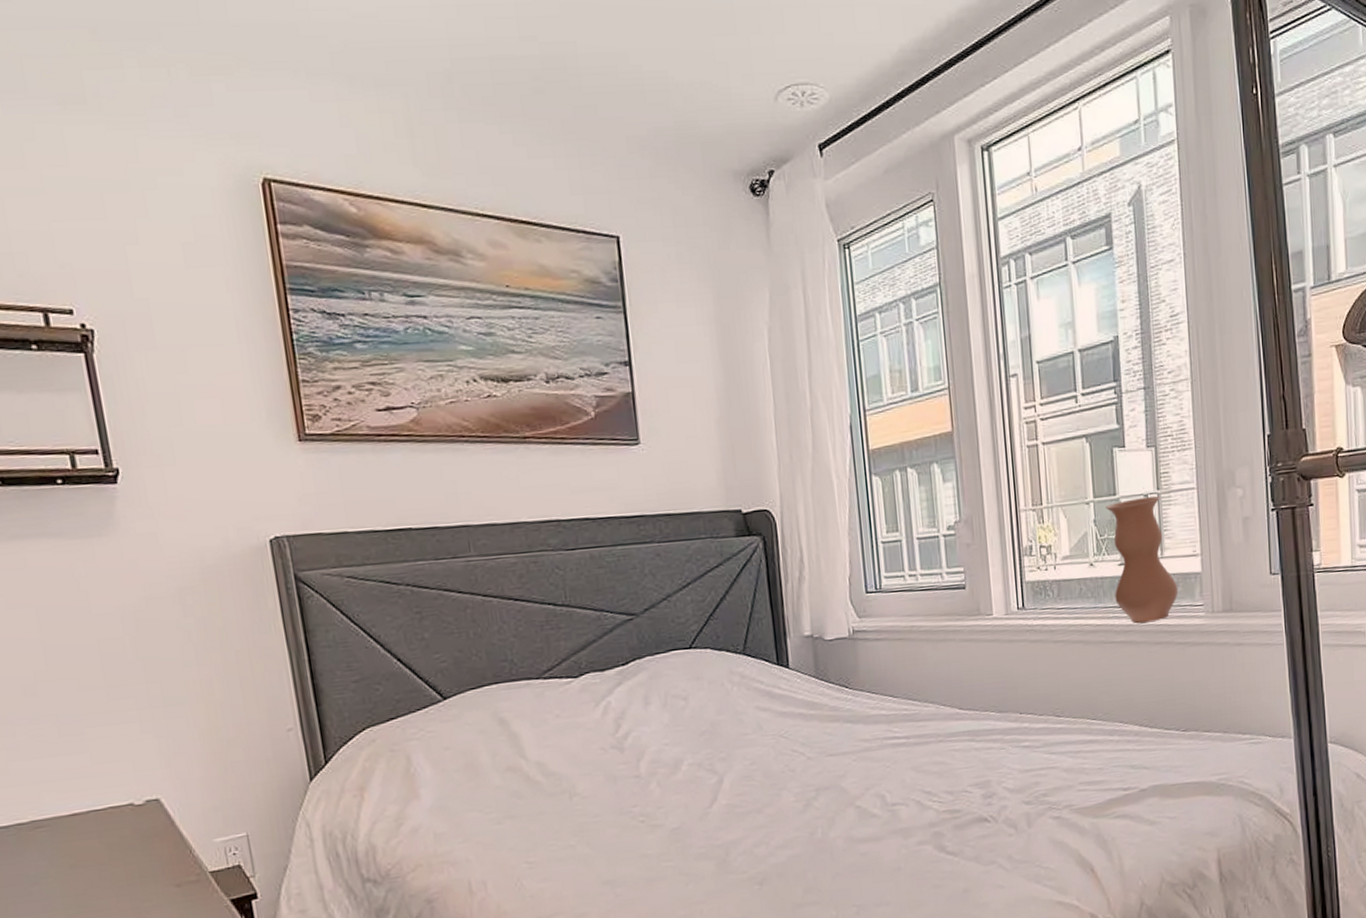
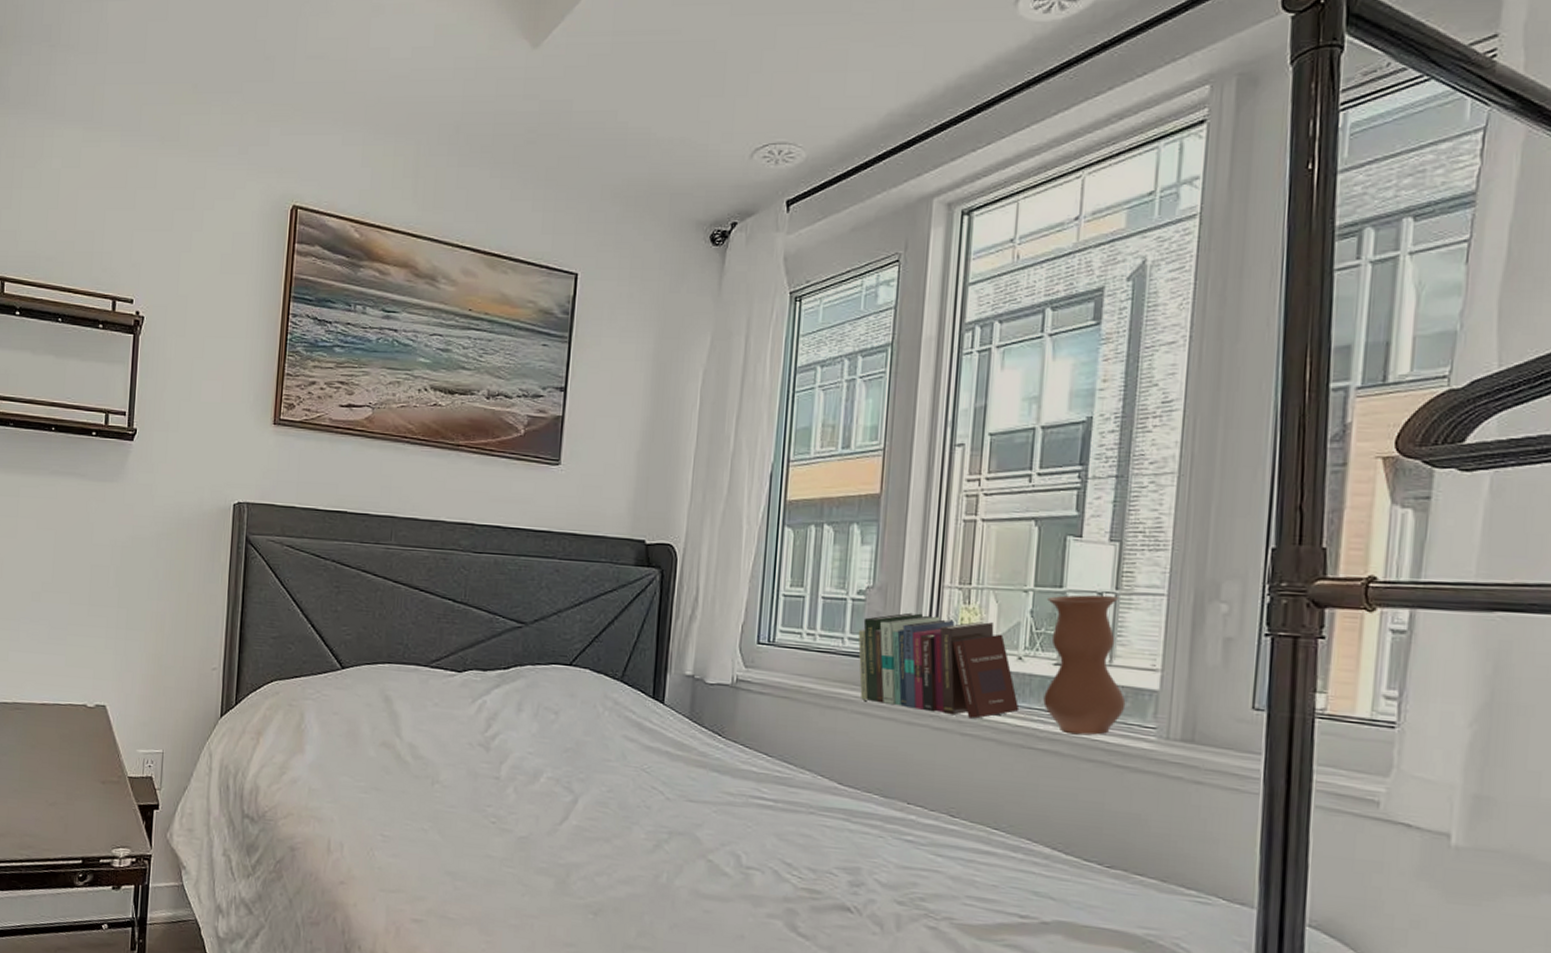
books: none [953,536,1098,628] -> present [858,612,1020,720]

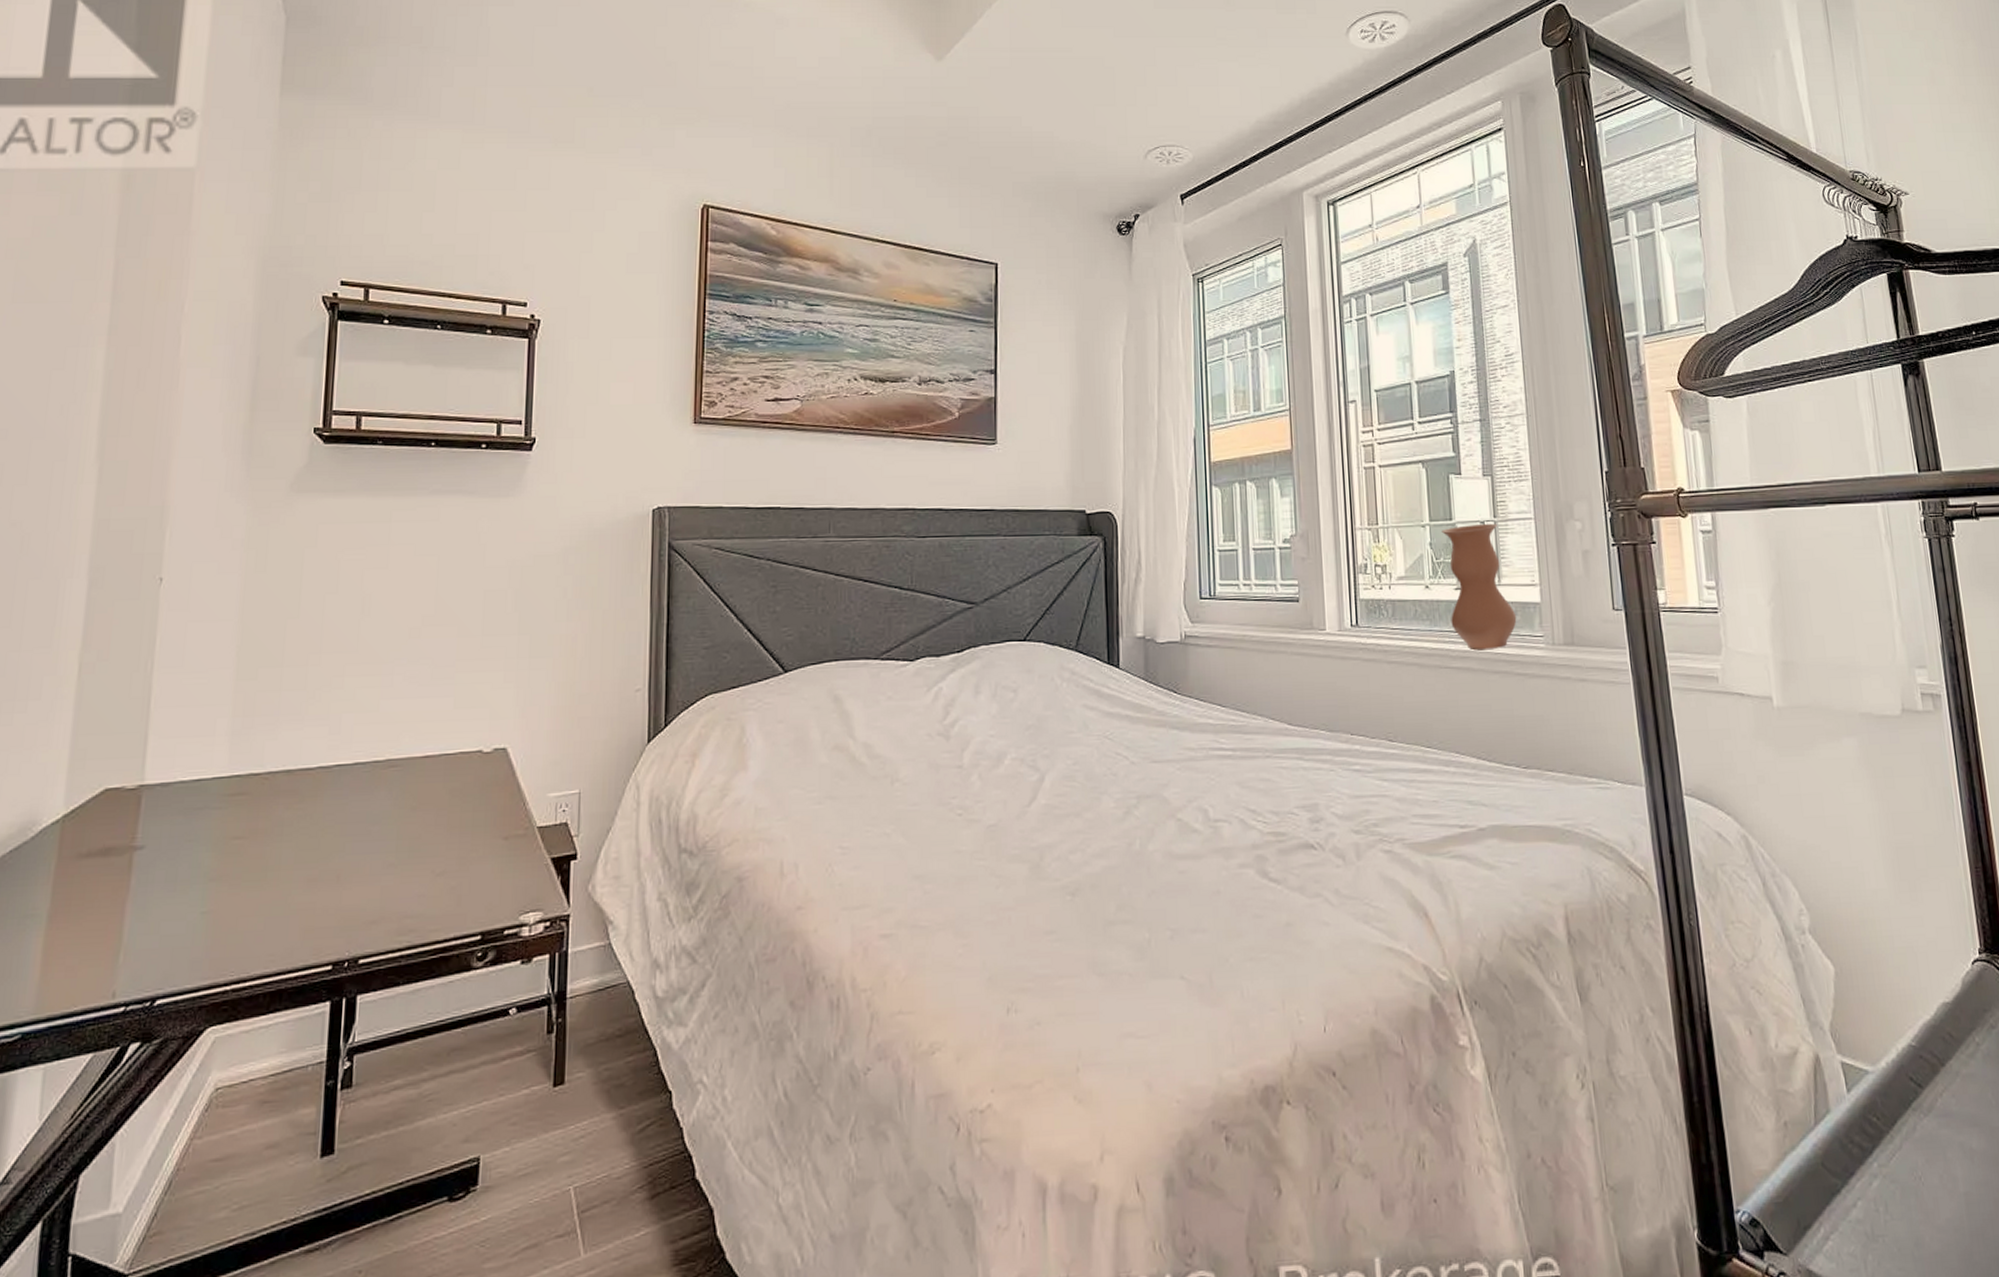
books: present [858,612,1020,720] -> none [1288,555,1433,648]

